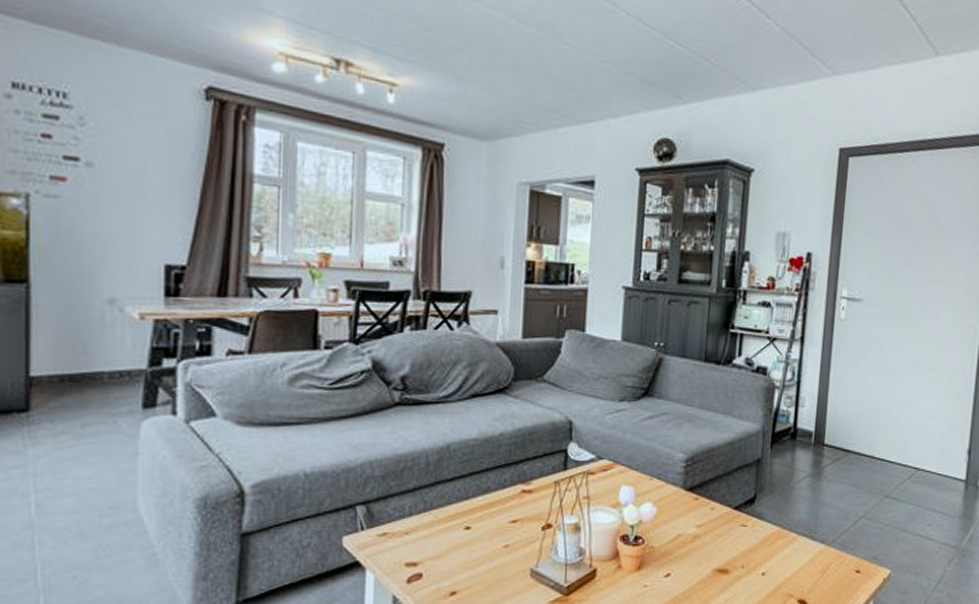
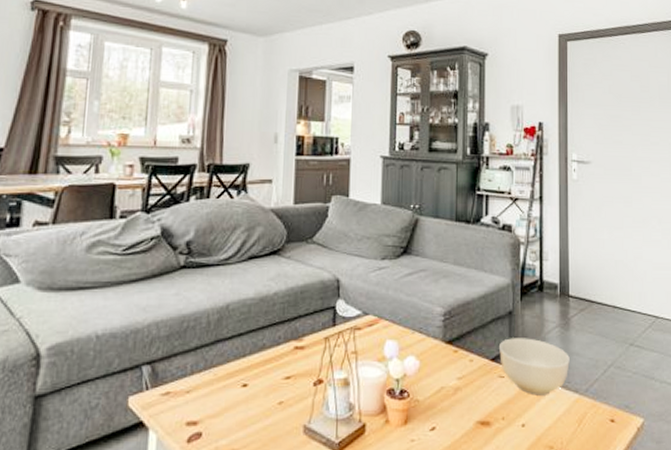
bowl: none [743,487,819,545] -> present [498,338,570,395]

